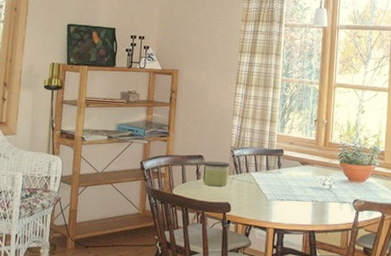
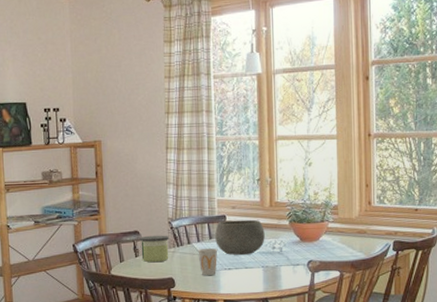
cup: none [254,178,273,204] -> present [198,248,218,275]
bowl: none [272,154,317,188] -> present [215,219,265,255]

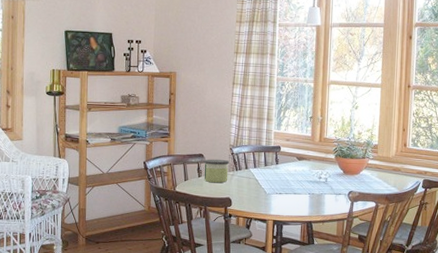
cup: present [198,248,218,275] -> none [254,174,272,198]
bowl: present [215,219,265,255] -> none [270,151,313,182]

